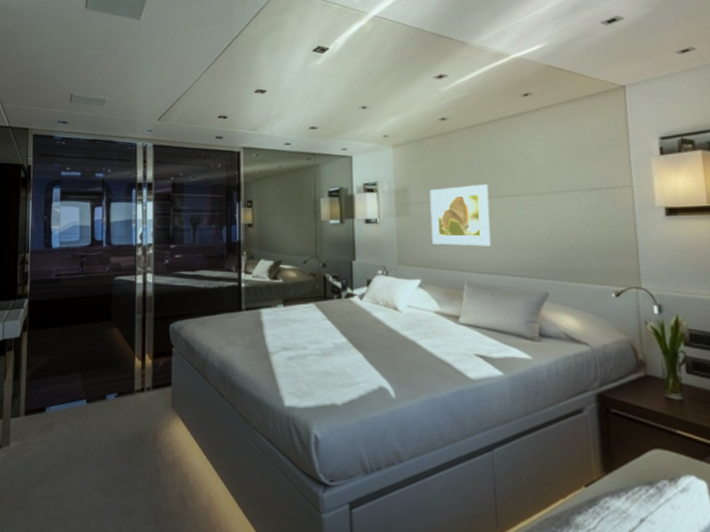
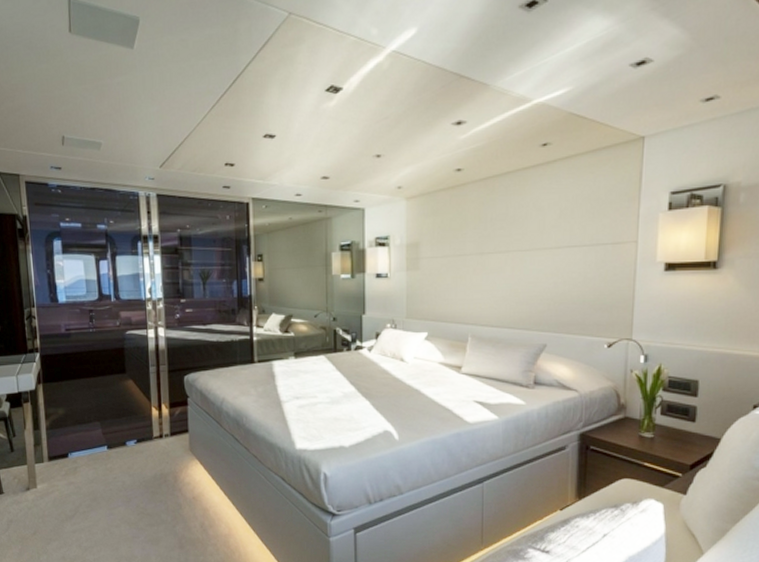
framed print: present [429,184,491,247] -> none [440,239,499,301]

